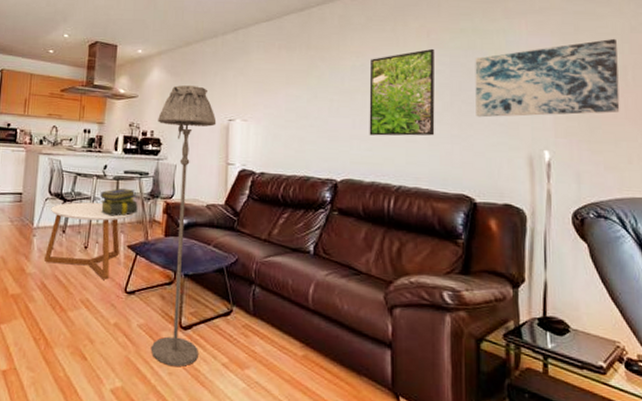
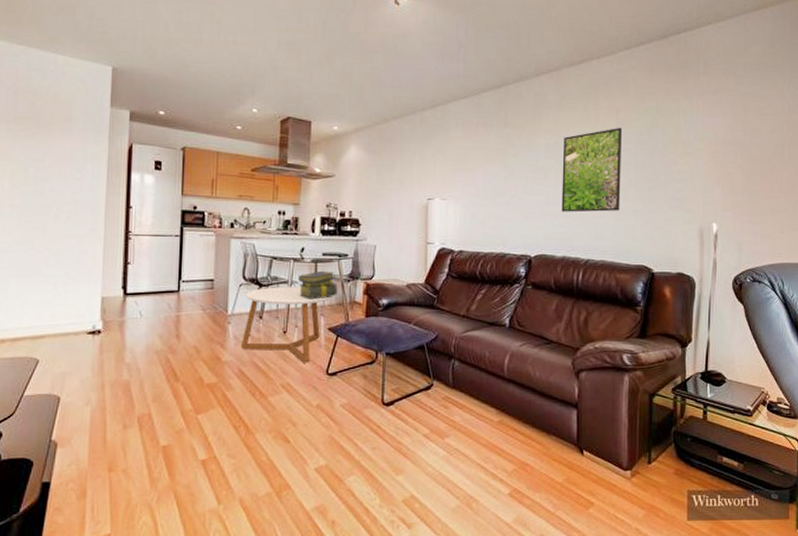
floor lamp: present [150,85,217,367] -> none [354,164,416,440]
wall art: present [475,38,620,118] -> none [656,118,777,193]

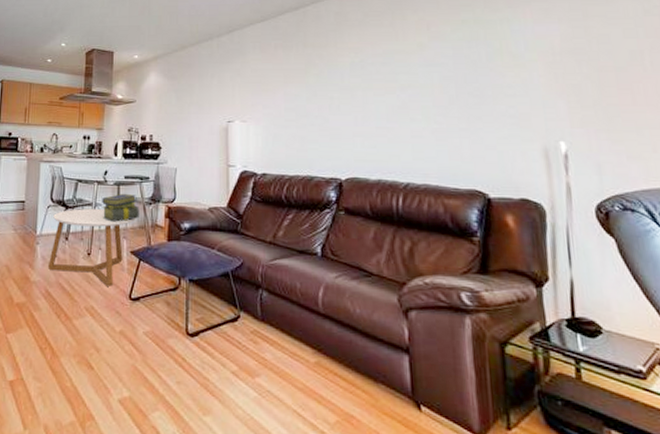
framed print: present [561,127,622,212] -> none [369,41,442,132]

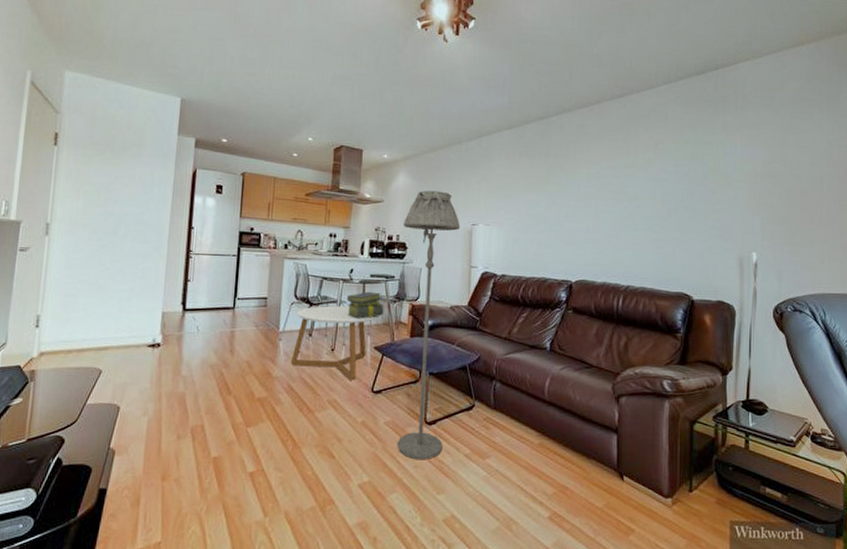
floor lamp: none [156,89,215,375] -> present [397,190,461,459]

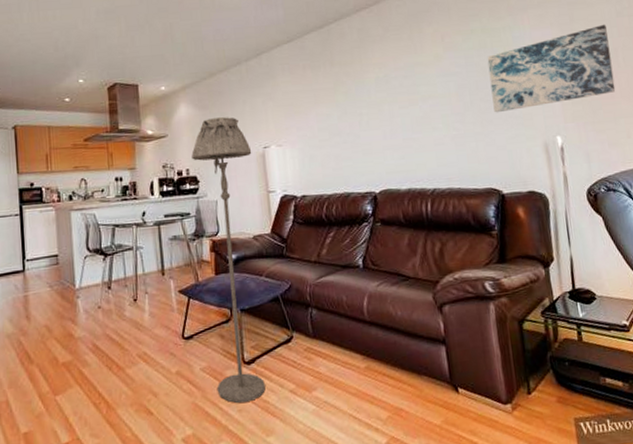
coffee table: present [291,306,381,380] -> none [92,252,182,330]
stack of books: present [347,291,384,319] -> none [143,232,184,264]
wall art: none [696,151,816,223] -> present [487,24,616,113]

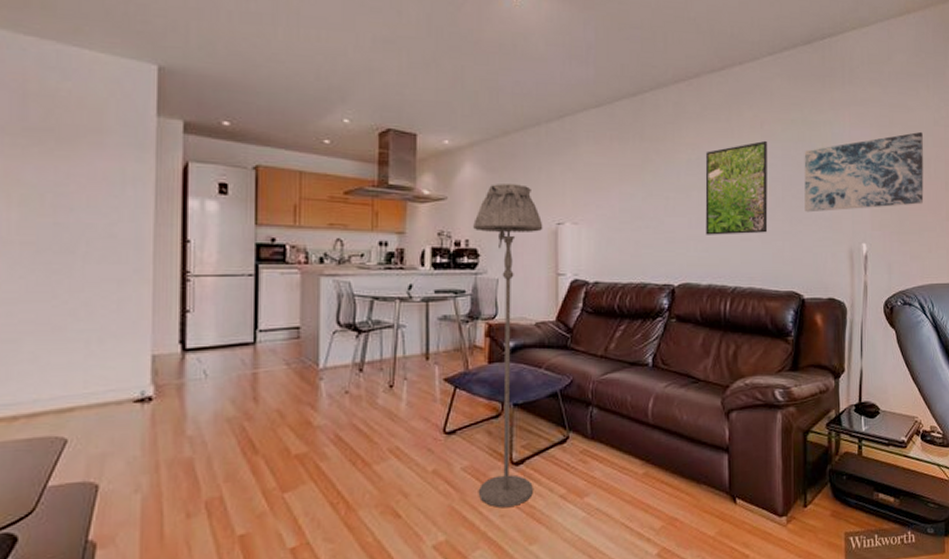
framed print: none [393,52,460,144] -> present [705,140,768,235]

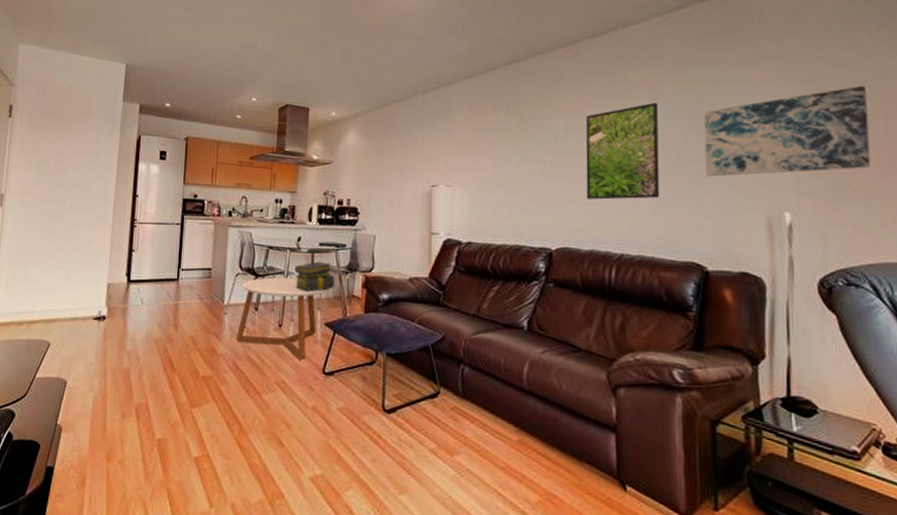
coffee table: none [338,332,451,422] -> present [237,277,332,360]
stack of books: none [406,310,454,346] -> present [294,261,335,292]
floor lamp: present [473,184,543,507] -> none [352,149,418,453]

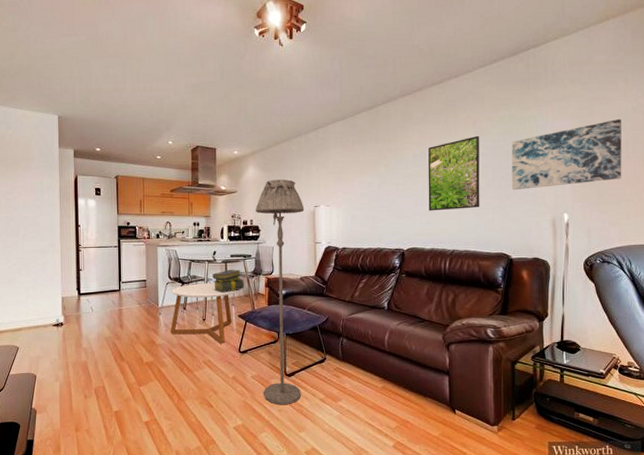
floor lamp: none [352,149,418,453] -> present [255,179,305,404]

